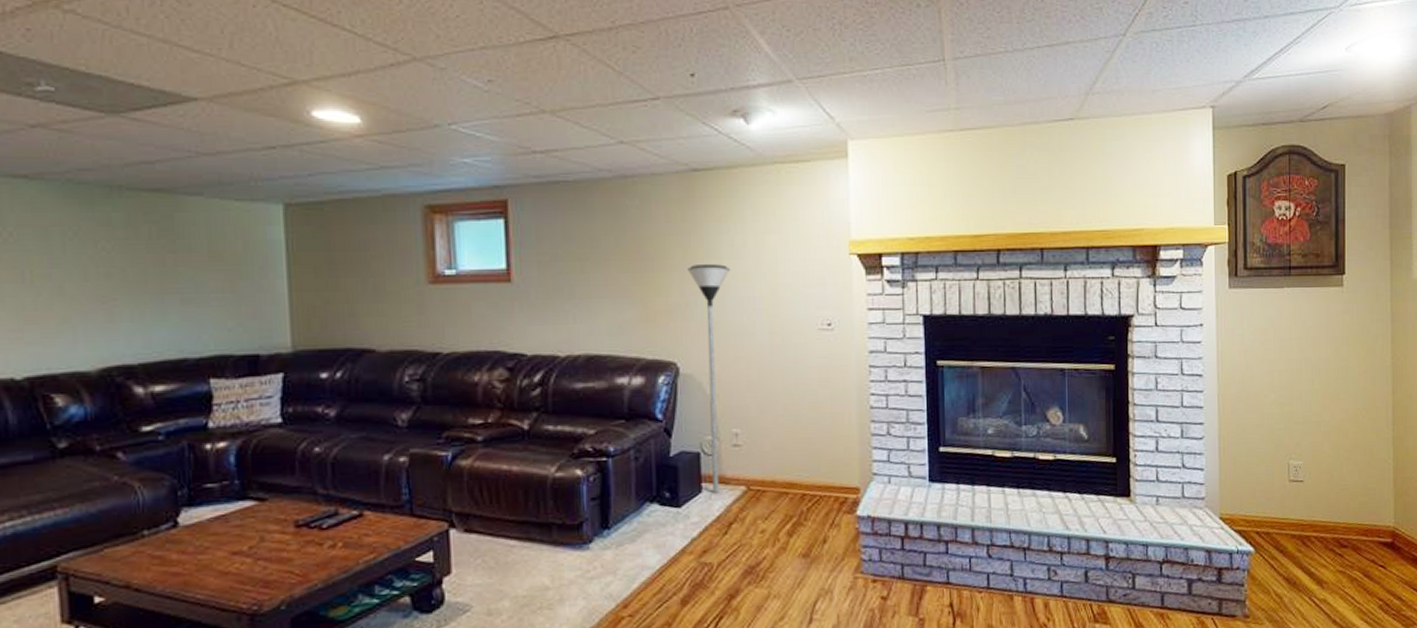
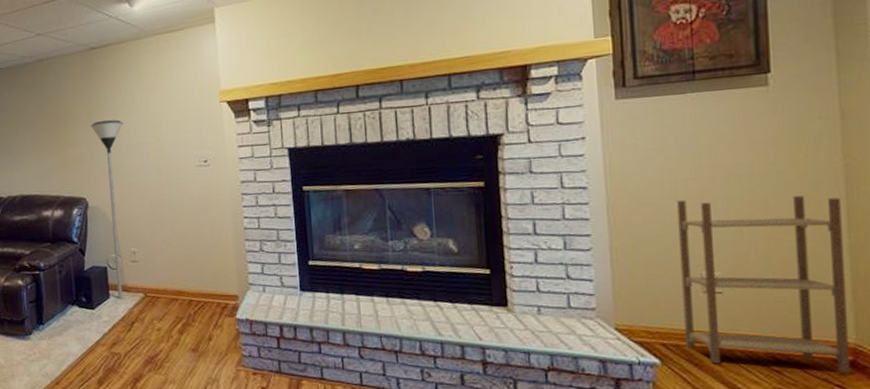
shelving unit: none [1273,391,1390,555] -> present [677,196,851,374]

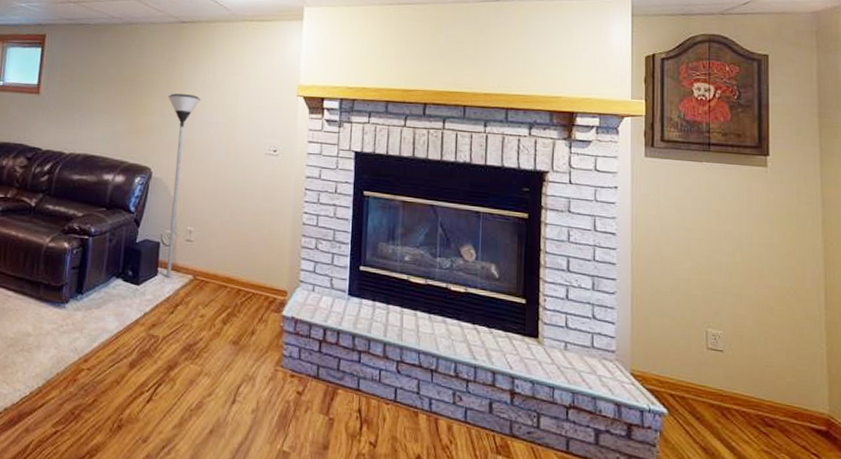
shelving unit: present [677,196,851,374] -> none [690,258,825,443]

